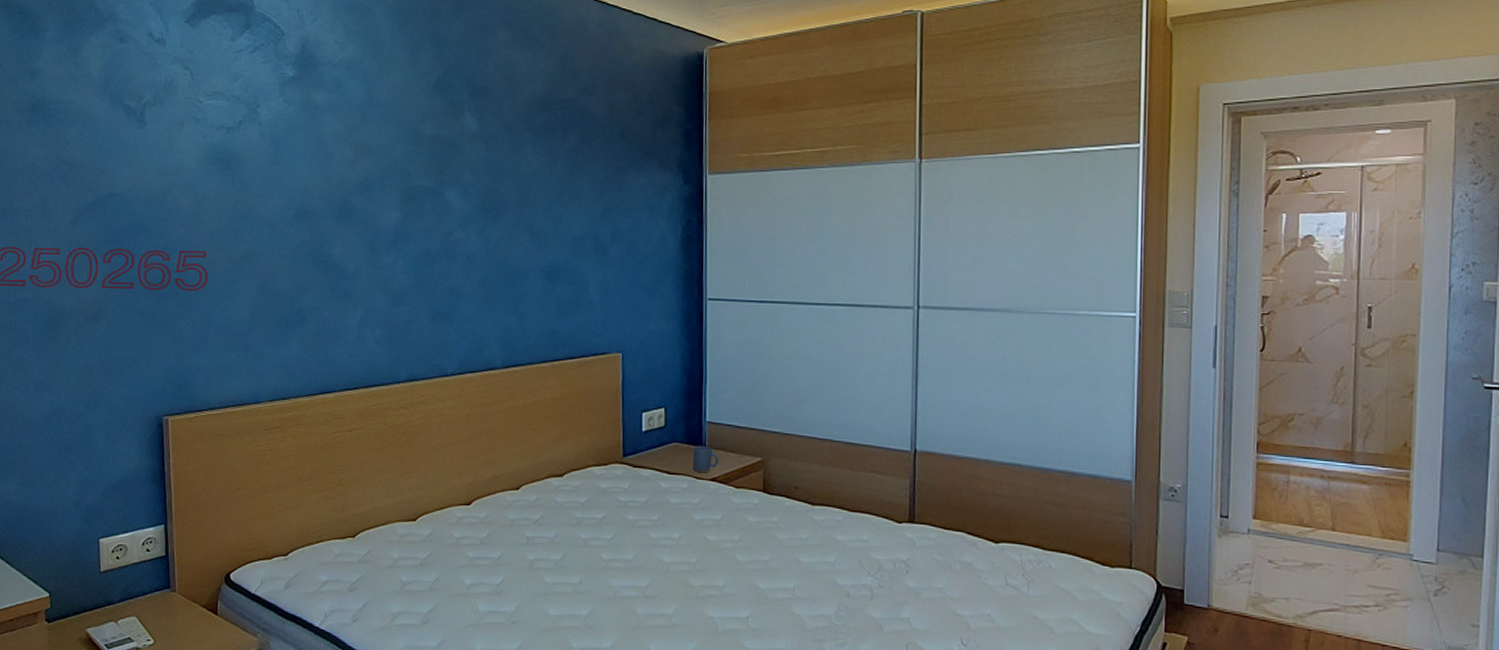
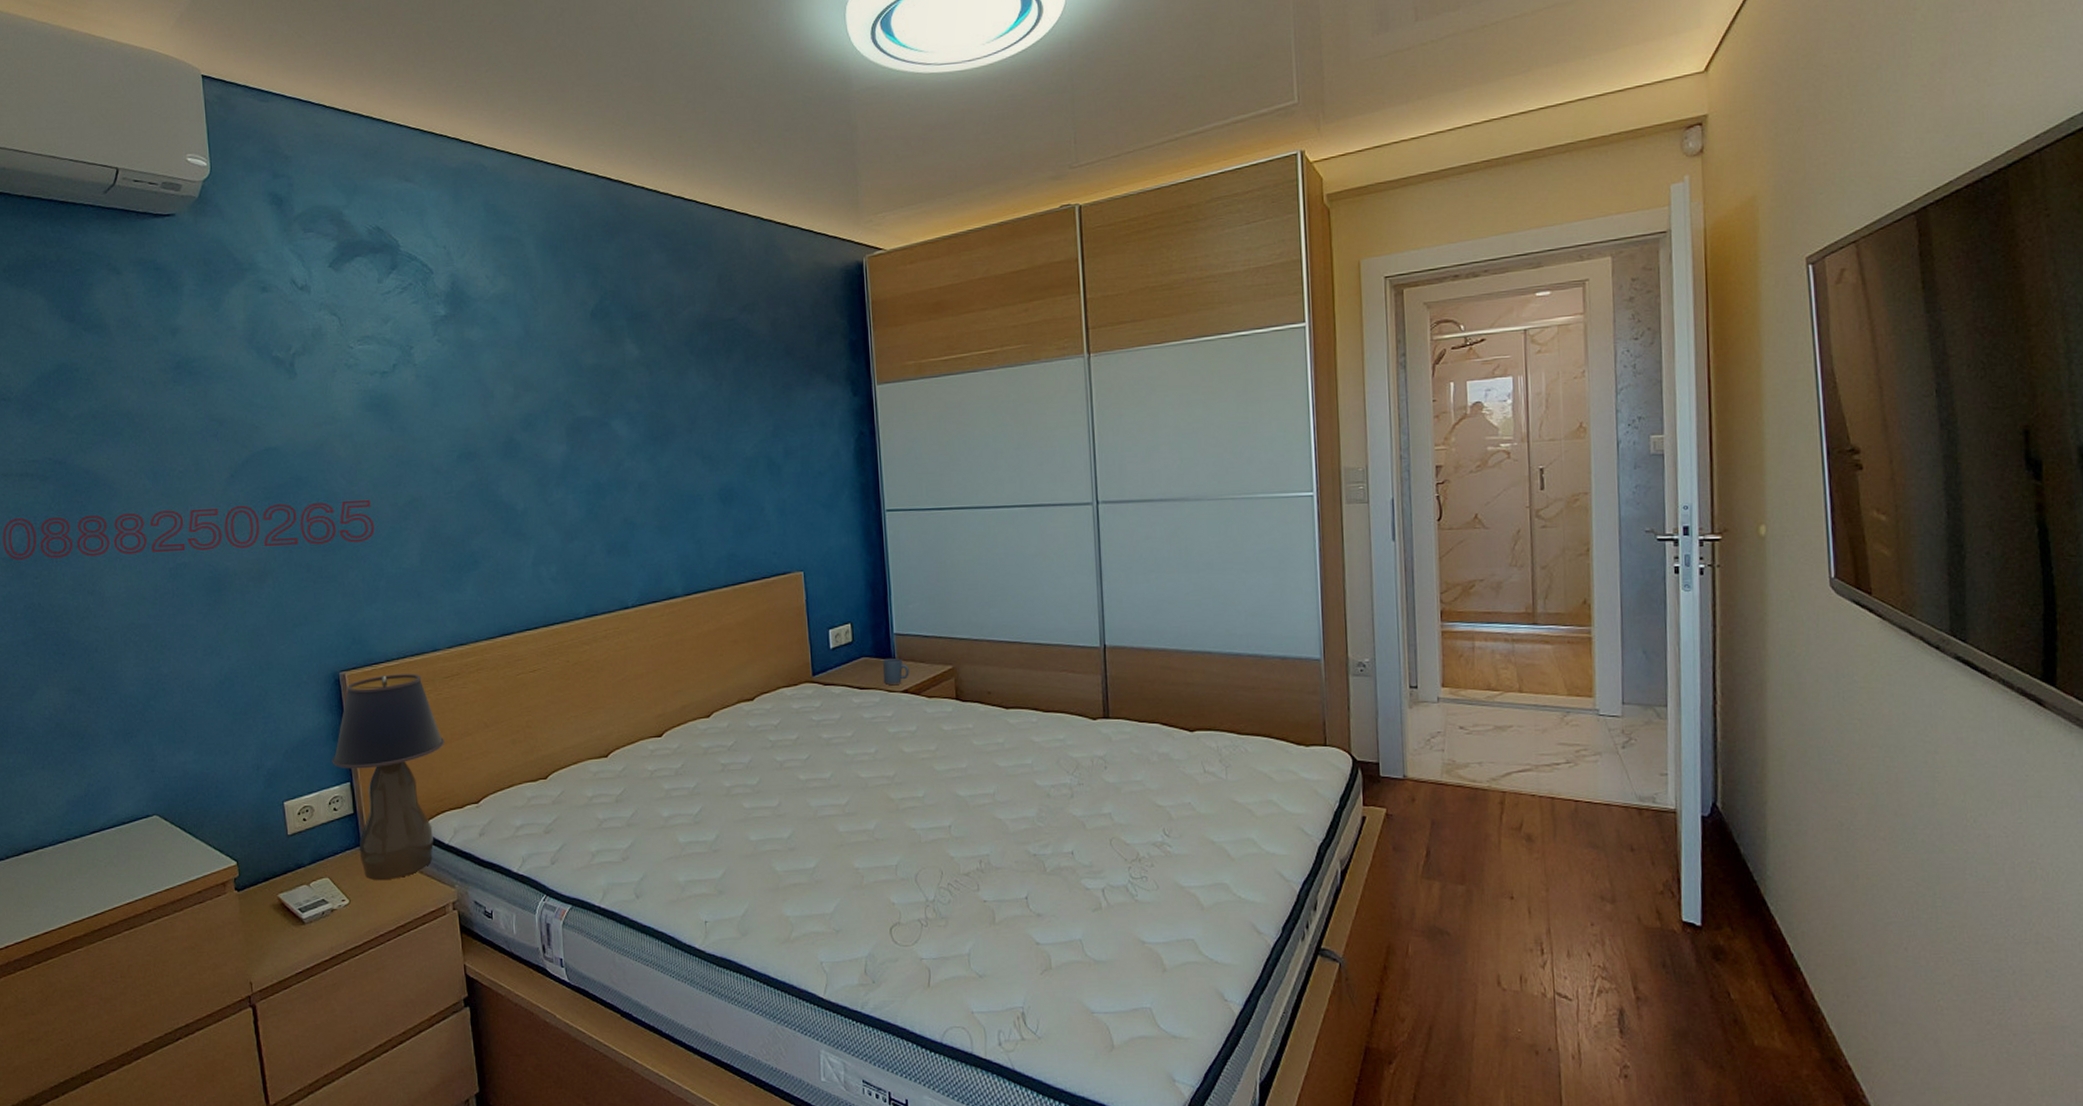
table lamp: none [149,422,260,624] -> present [332,673,445,881]

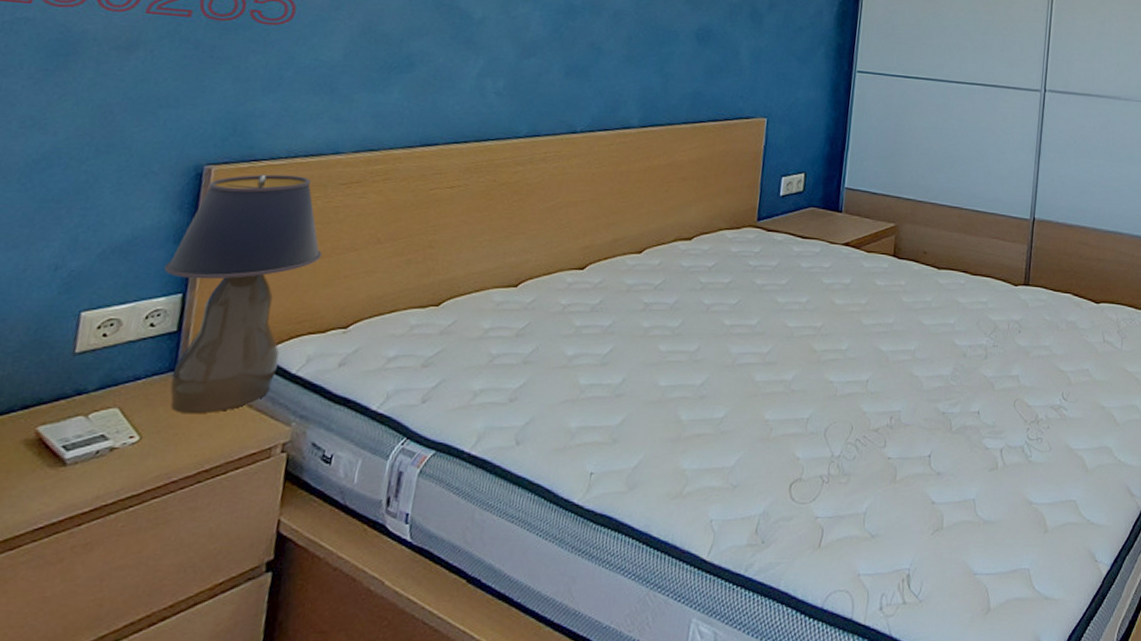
mug: present [882,657,910,686] -> none [826,210,854,238]

